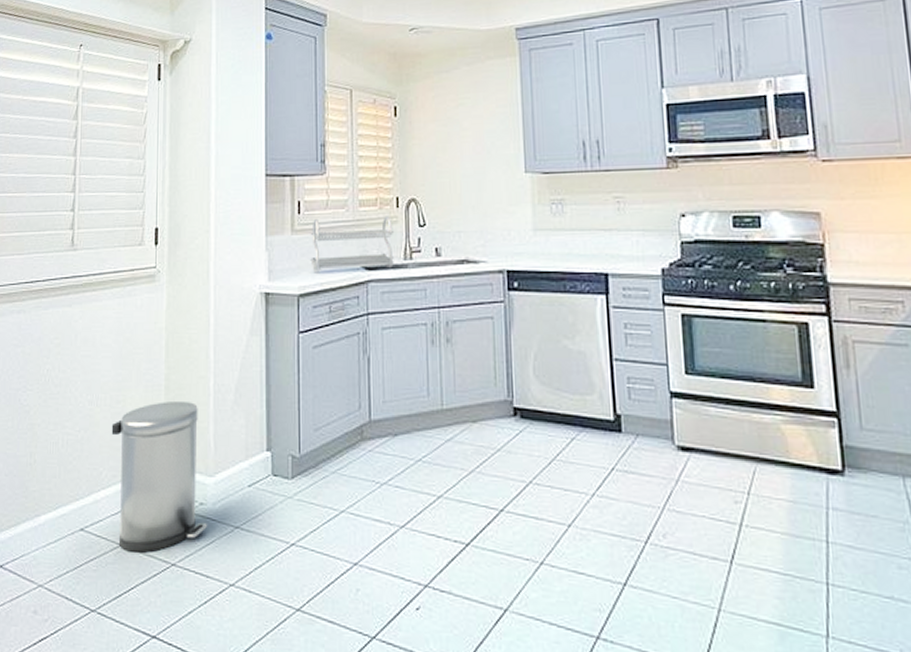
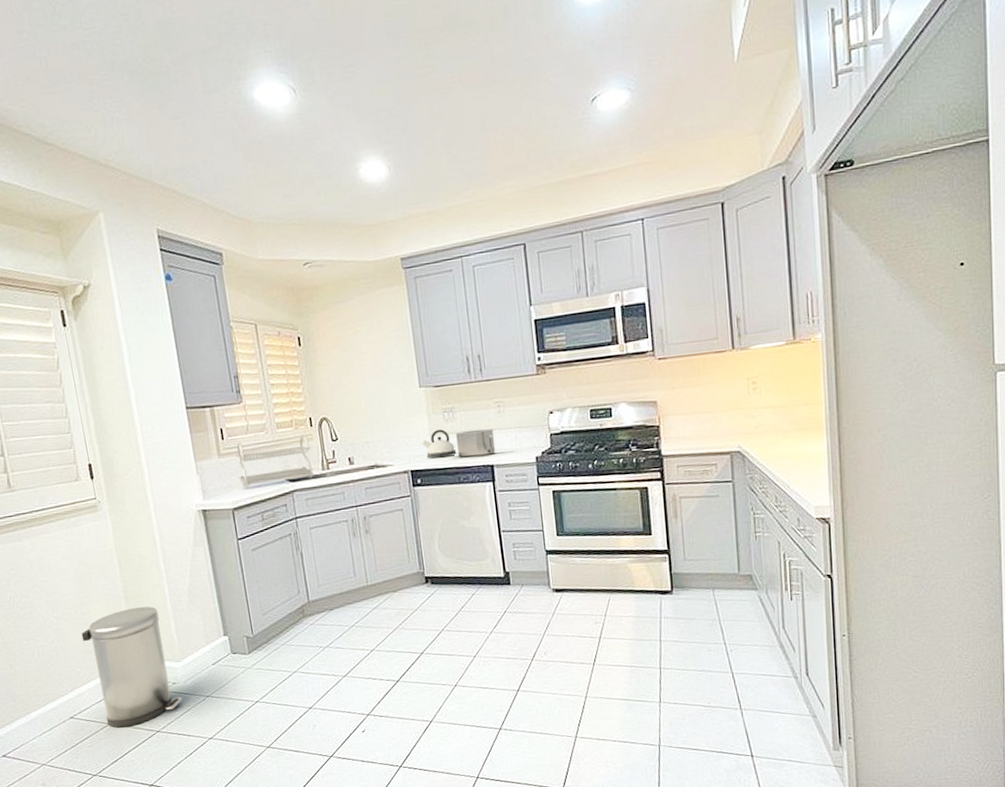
kettle: none [523,224,564,259] -> present [422,429,457,459]
toaster: none [564,228,612,262] -> present [456,429,496,458]

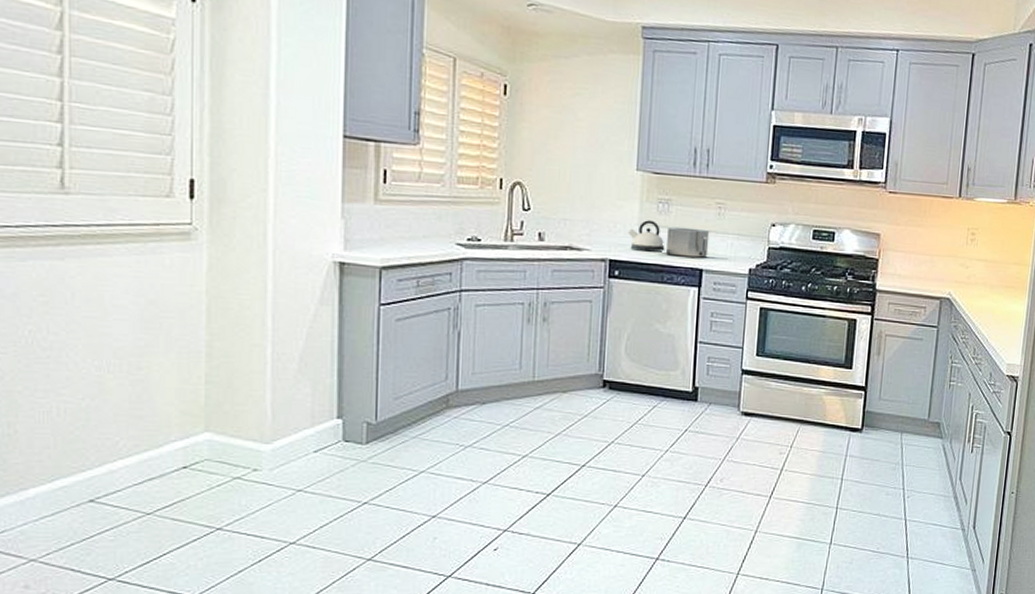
pedal bin: present [81,606,183,728] -> none [131,369,264,520]
dish rack: present [235,434,314,489] -> none [397,190,496,249]

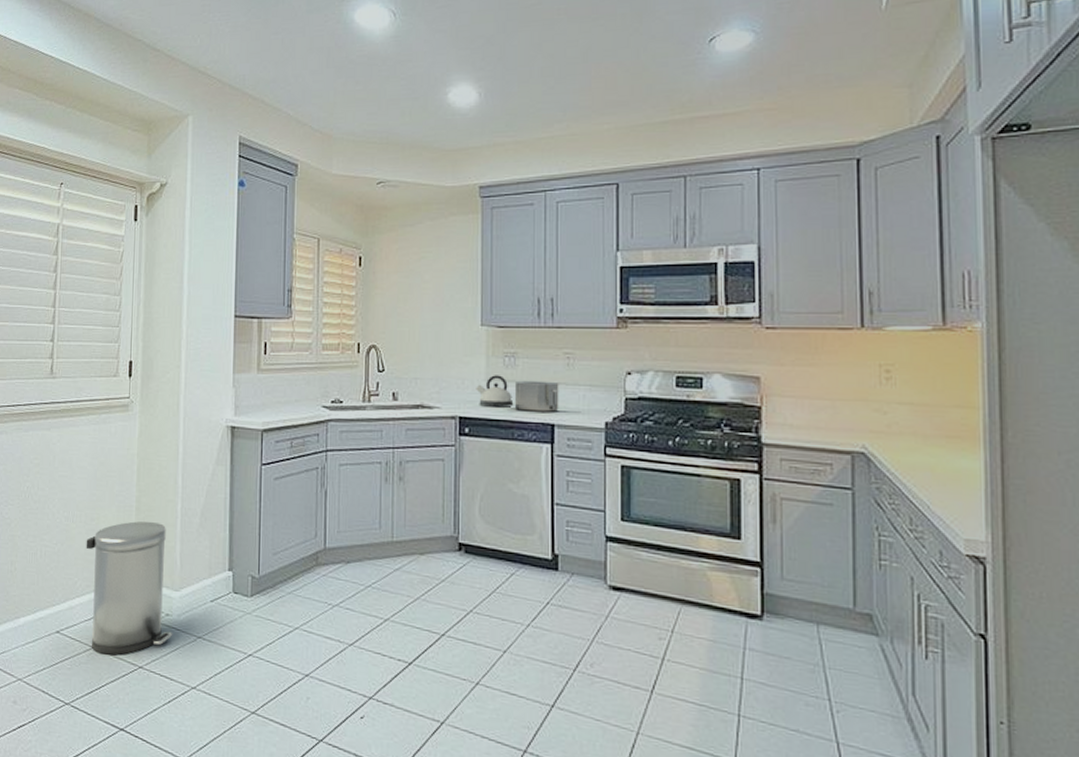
pedal bin: none [131,369,264,520] -> present [86,521,173,656]

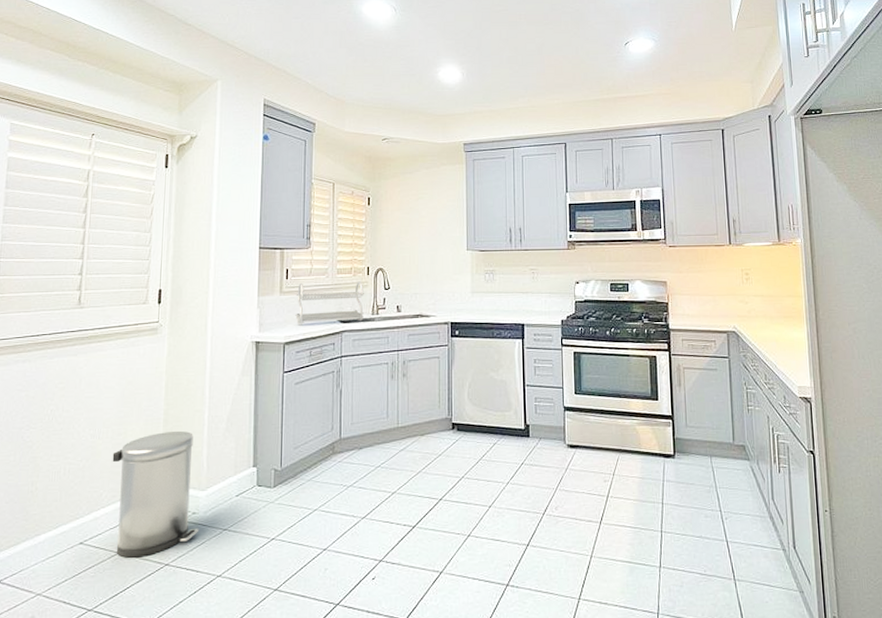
dish rack: none [274,359,355,411] -> present [295,281,365,326]
kettle: present [476,375,514,407] -> none [464,288,493,313]
toaster: present [515,380,559,413] -> none [494,291,527,316]

